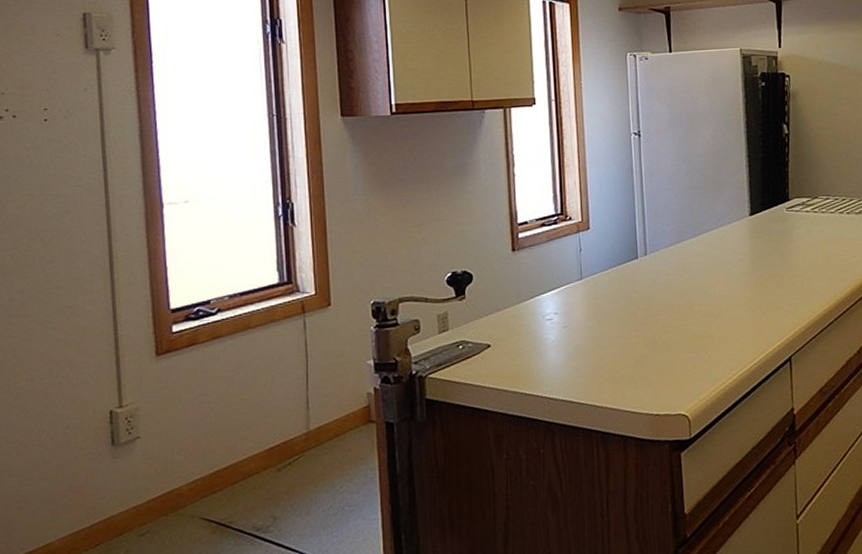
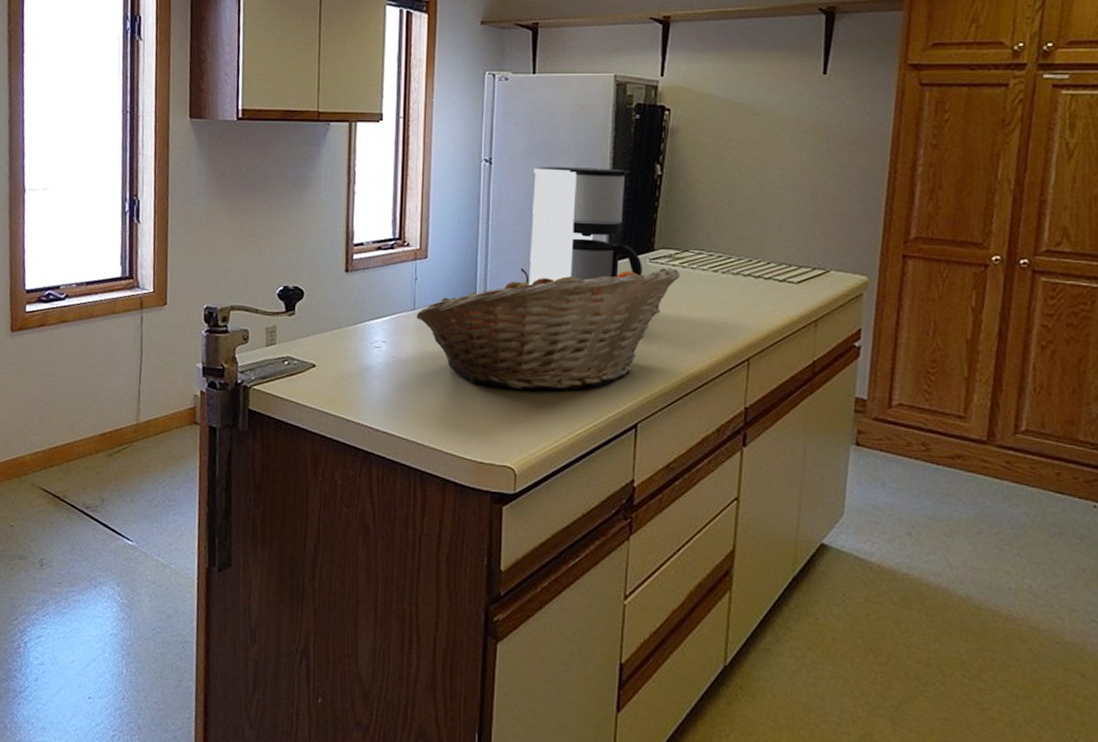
fruit basket: none [584,214,813,342] -> present [416,268,680,390]
coffee maker: none [678,131,782,244] -> present [529,167,643,286]

